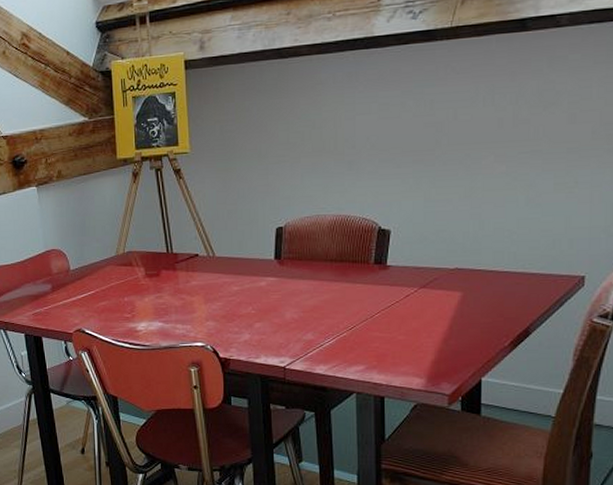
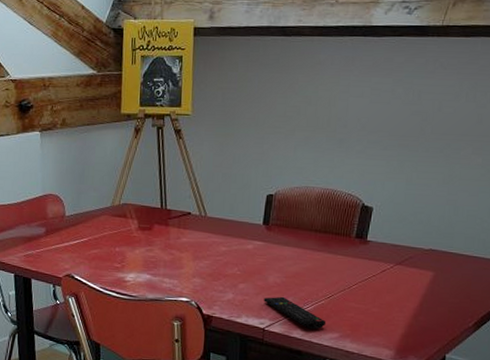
remote control: none [282,332,350,364] -> present [264,296,327,330]

